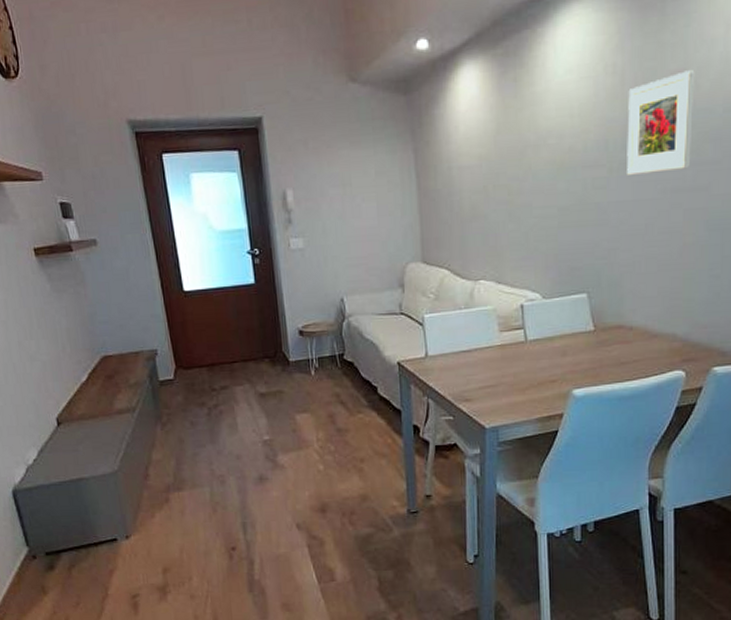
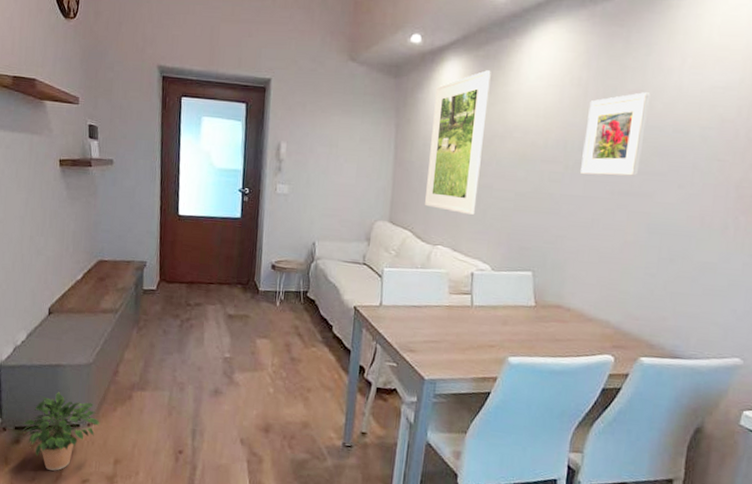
potted plant: none [52,507,140,591] -> present [20,392,101,471]
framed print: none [454,70,516,241] -> present [425,70,491,216]

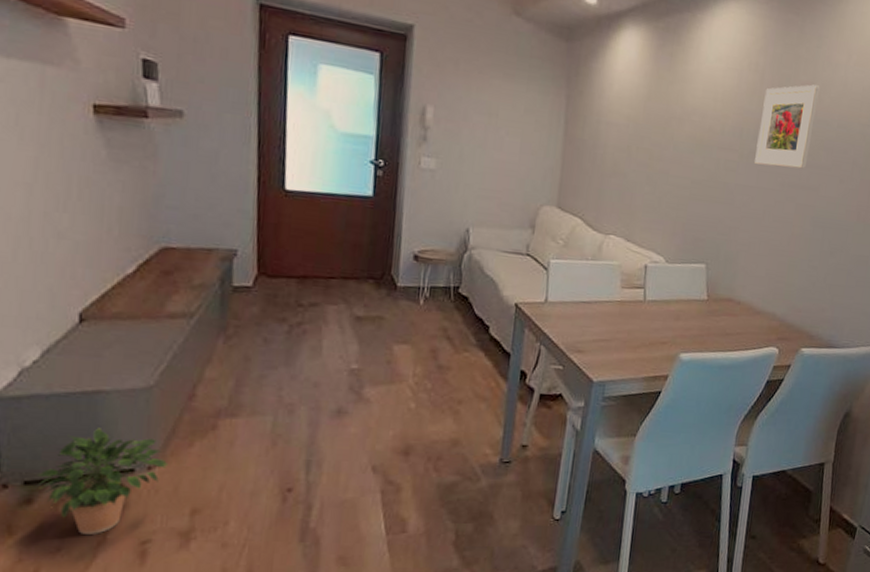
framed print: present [425,70,491,216] -> none [597,44,671,203]

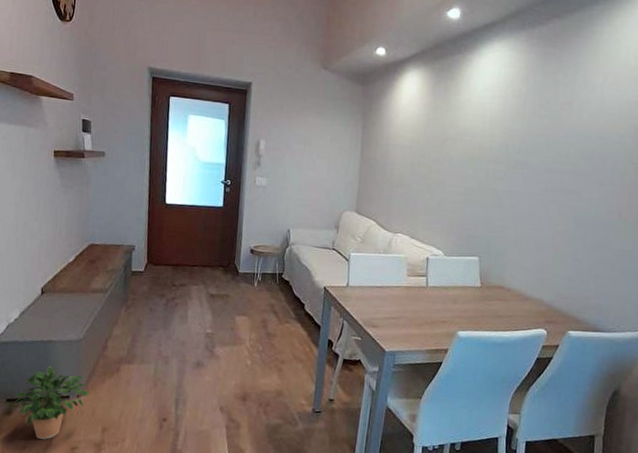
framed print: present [755,84,820,169] -> none [520,104,578,176]

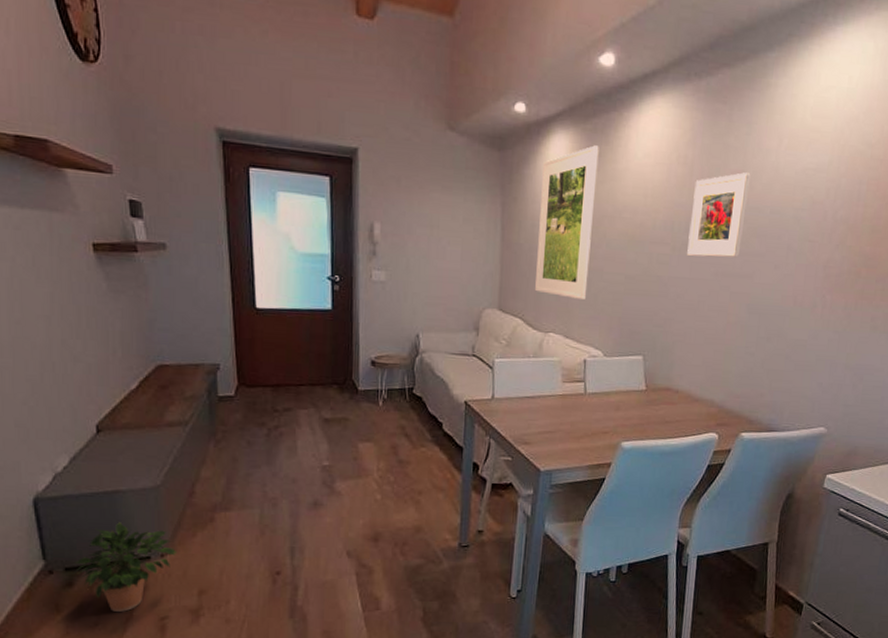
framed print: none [387,81,445,208] -> present [535,145,599,301]
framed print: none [520,104,578,176] -> present [687,172,751,258]

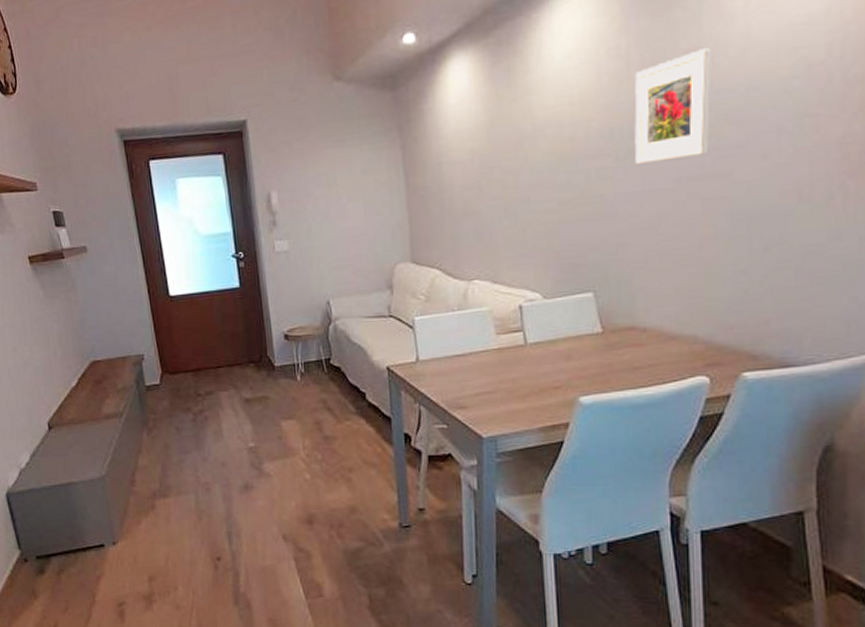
potted plant: present [73,522,178,612] -> none [43,512,127,597]
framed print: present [535,145,599,301] -> none [443,59,513,238]

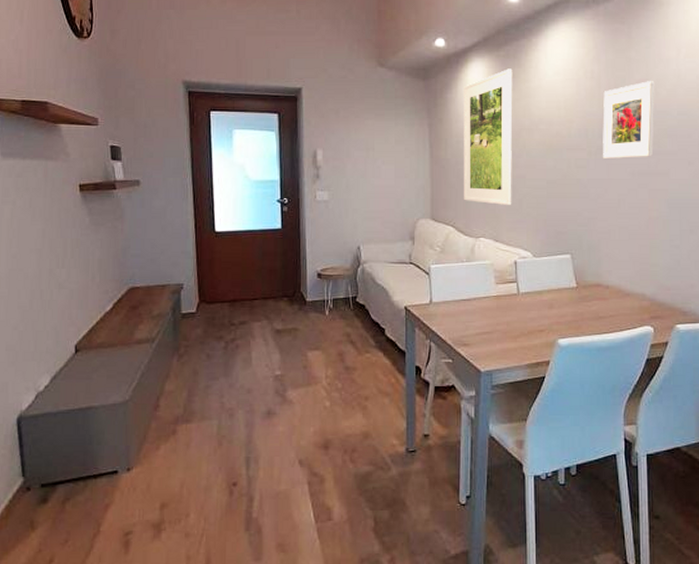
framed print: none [443,59,513,238] -> present [464,69,513,206]

